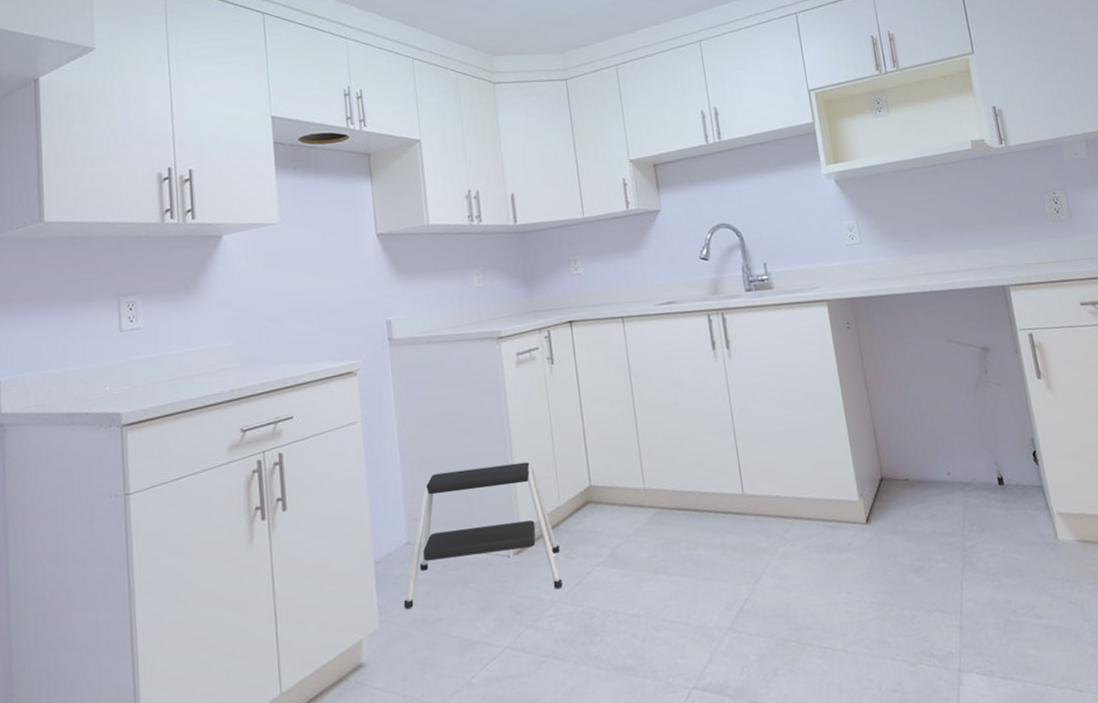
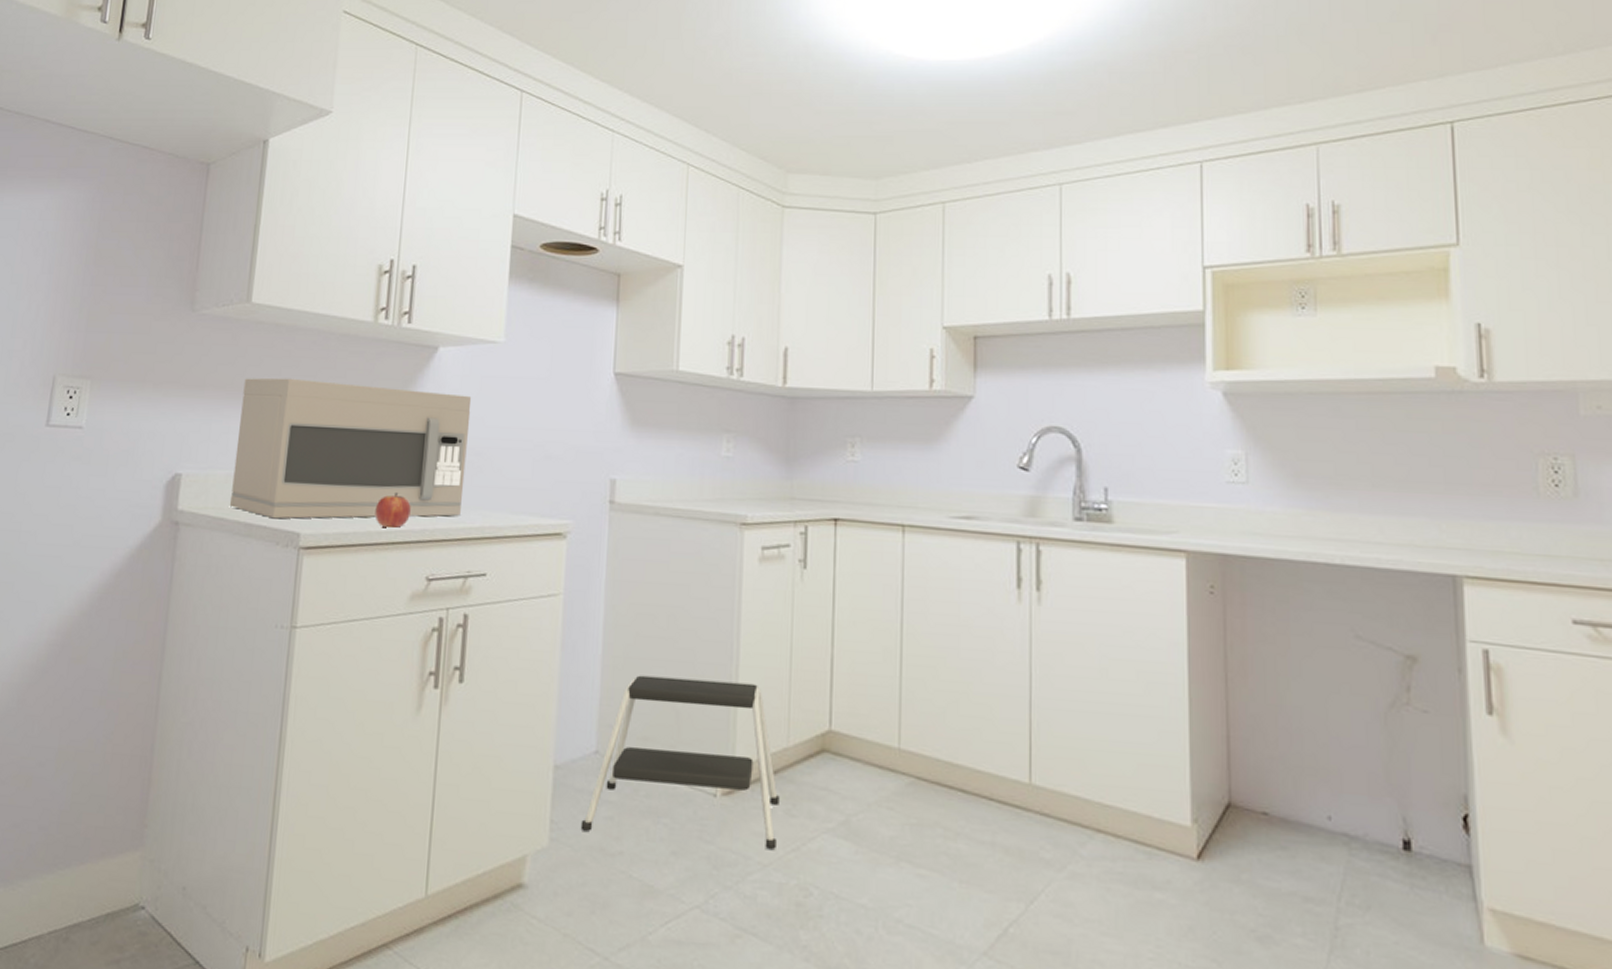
microwave: none [48,272,263,405] -> present [229,378,472,519]
fruit: none [186,363,220,395] -> present [375,493,412,529]

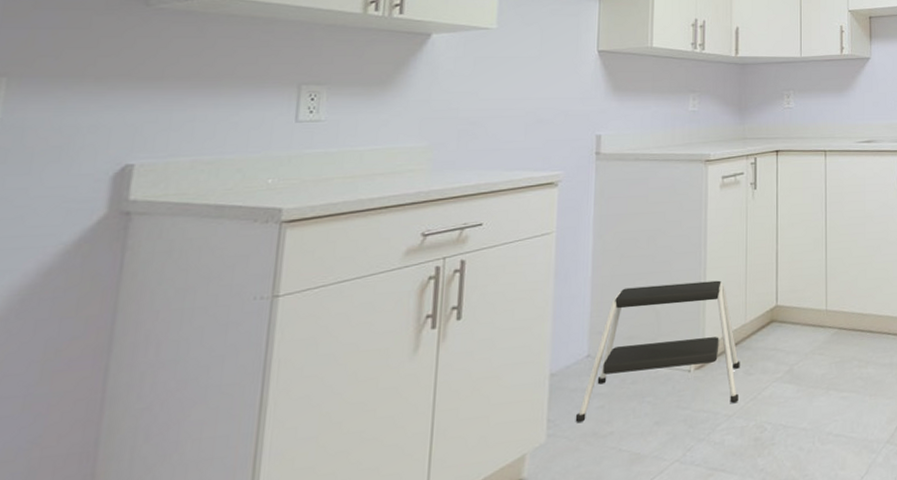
microwave: present [229,378,472,519] -> none [196,66,466,198]
fruit: present [375,493,412,529] -> none [366,163,406,195]

